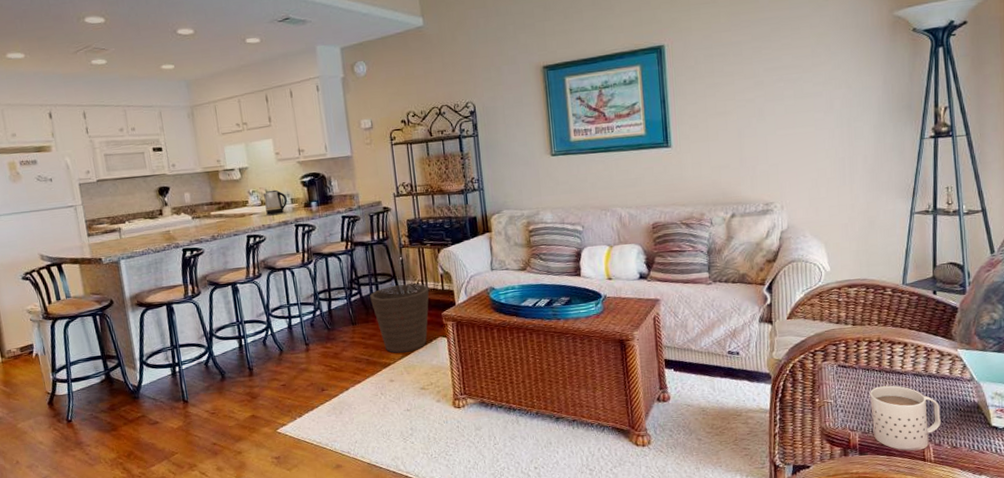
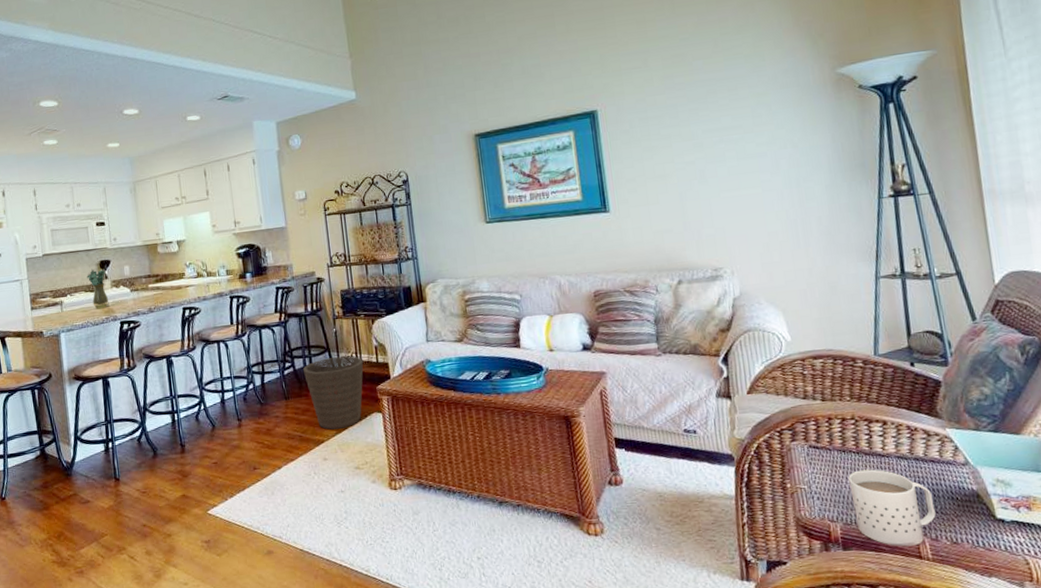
vase: none [145,195,170,237] -> present [87,269,109,309]
kettle: present [263,189,288,216] -> none [199,261,223,288]

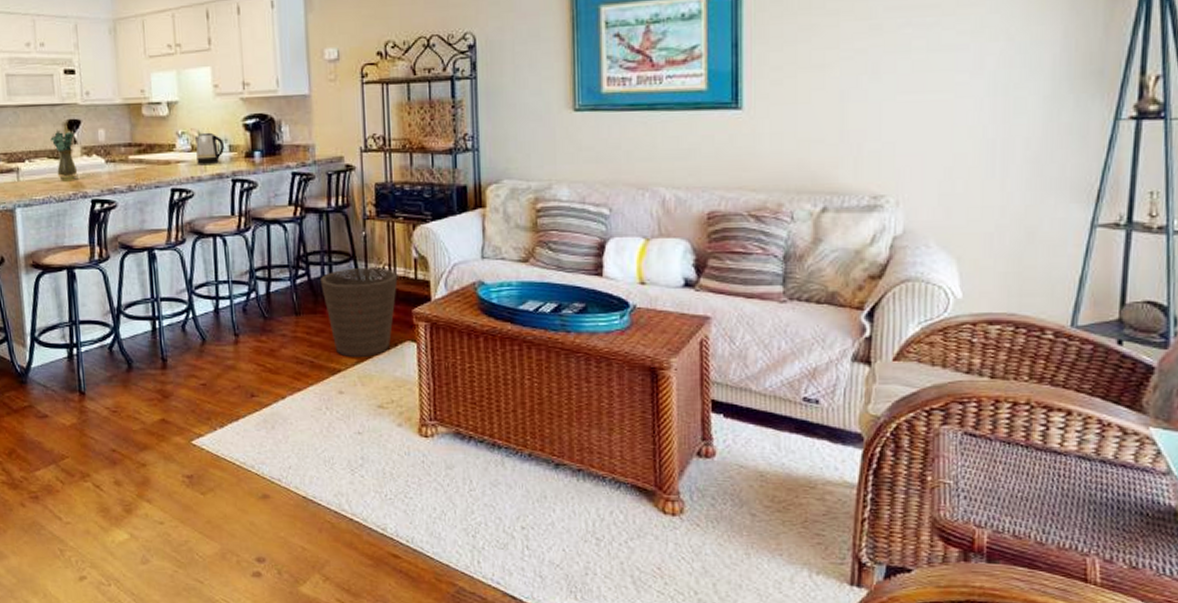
kettle: none [199,261,223,288] -> present [194,132,225,166]
mug: present [848,469,936,547] -> none [1009,468,1116,567]

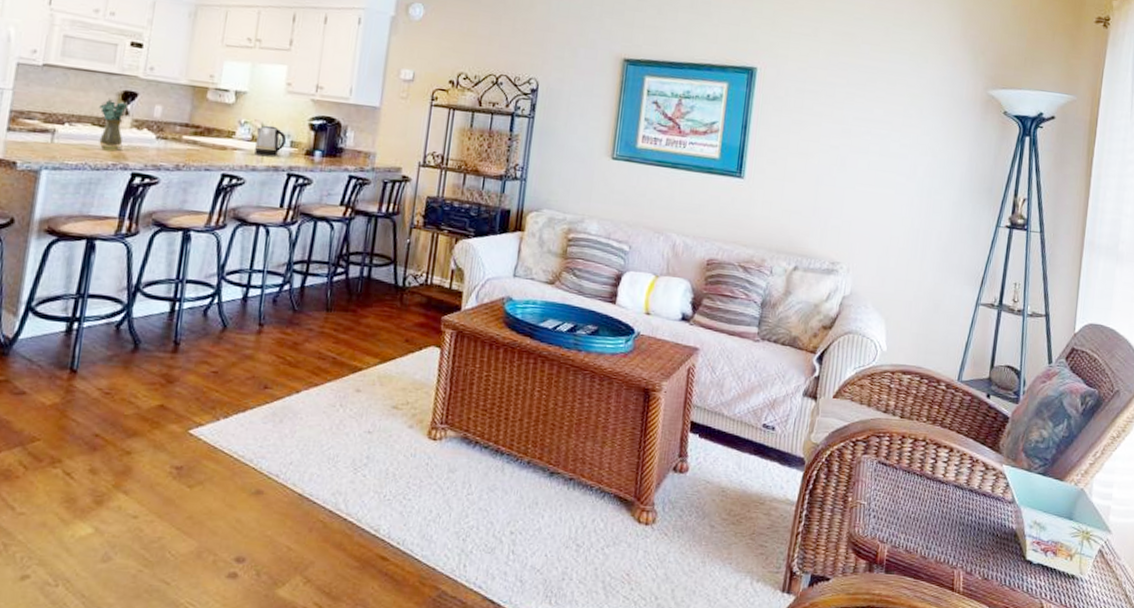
basket: present [321,268,398,357] -> none [357,272,434,358]

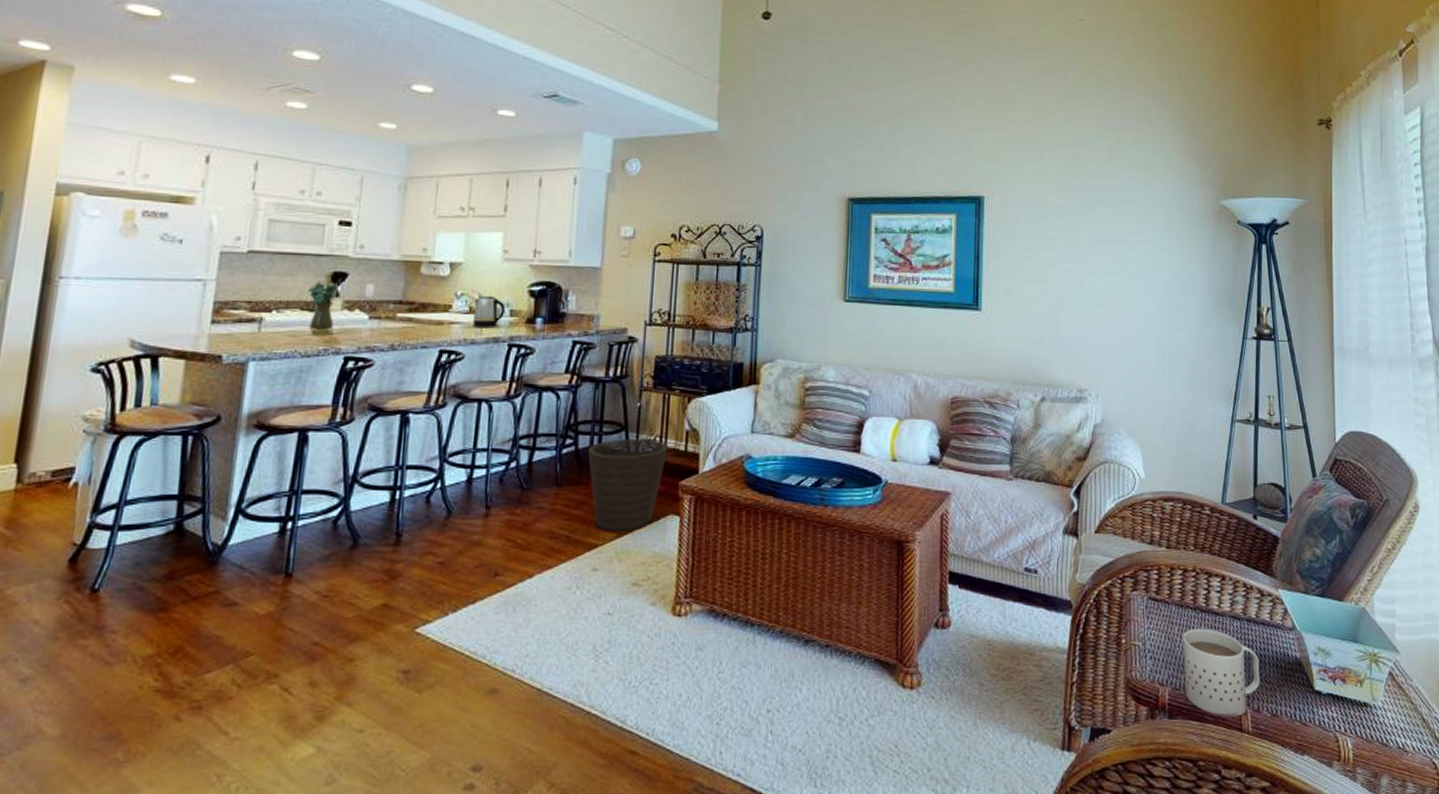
basket: none [357,272,434,358] -> present [588,439,669,531]
mug: none [903,493,977,578] -> present [1183,628,1260,718]

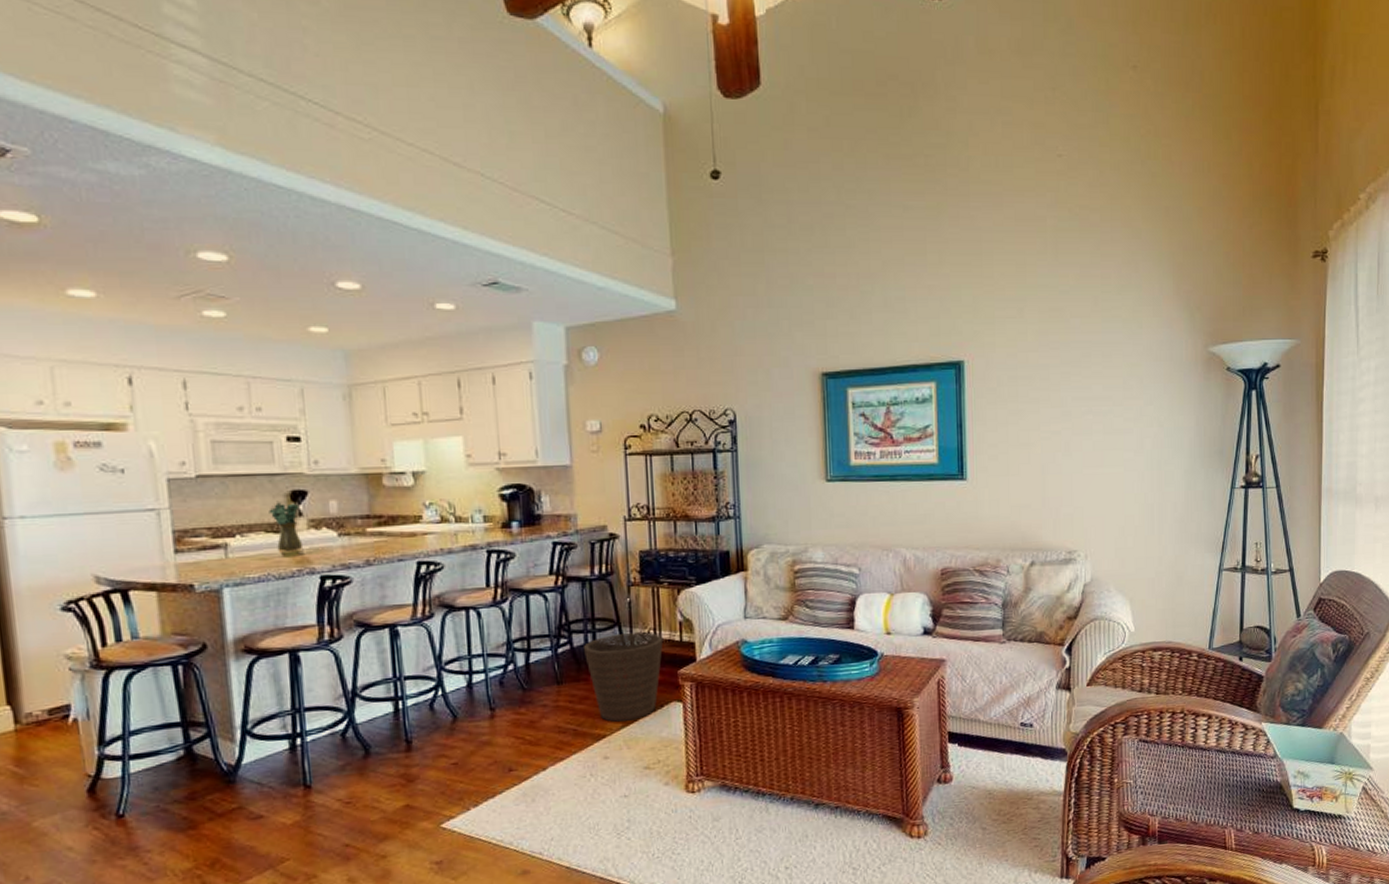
kettle: present [473,295,506,329] -> none [444,503,479,537]
mug: present [1183,628,1260,718] -> none [1172,763,1243,839]

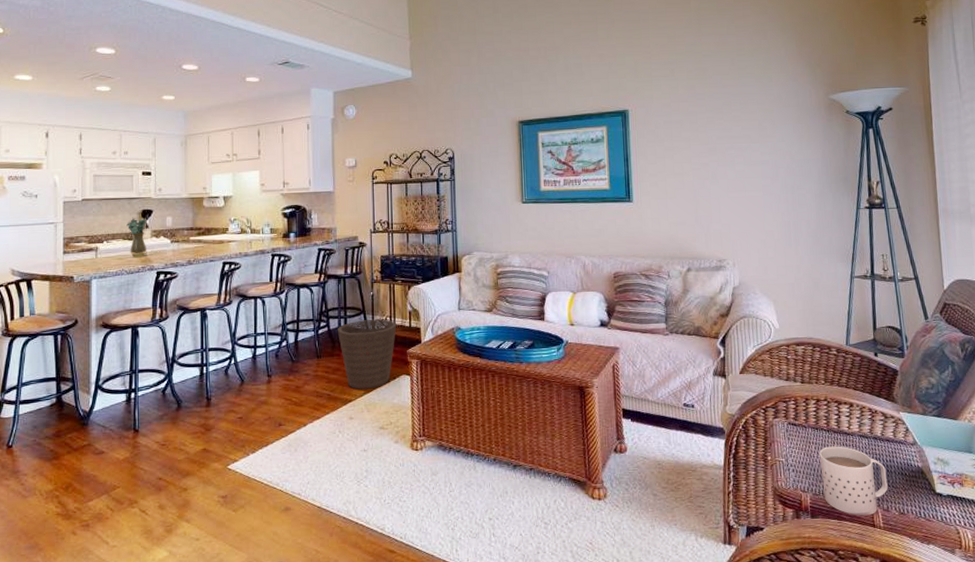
mug: none [1172,763,1243,839] -> present [819,446,888,516]

